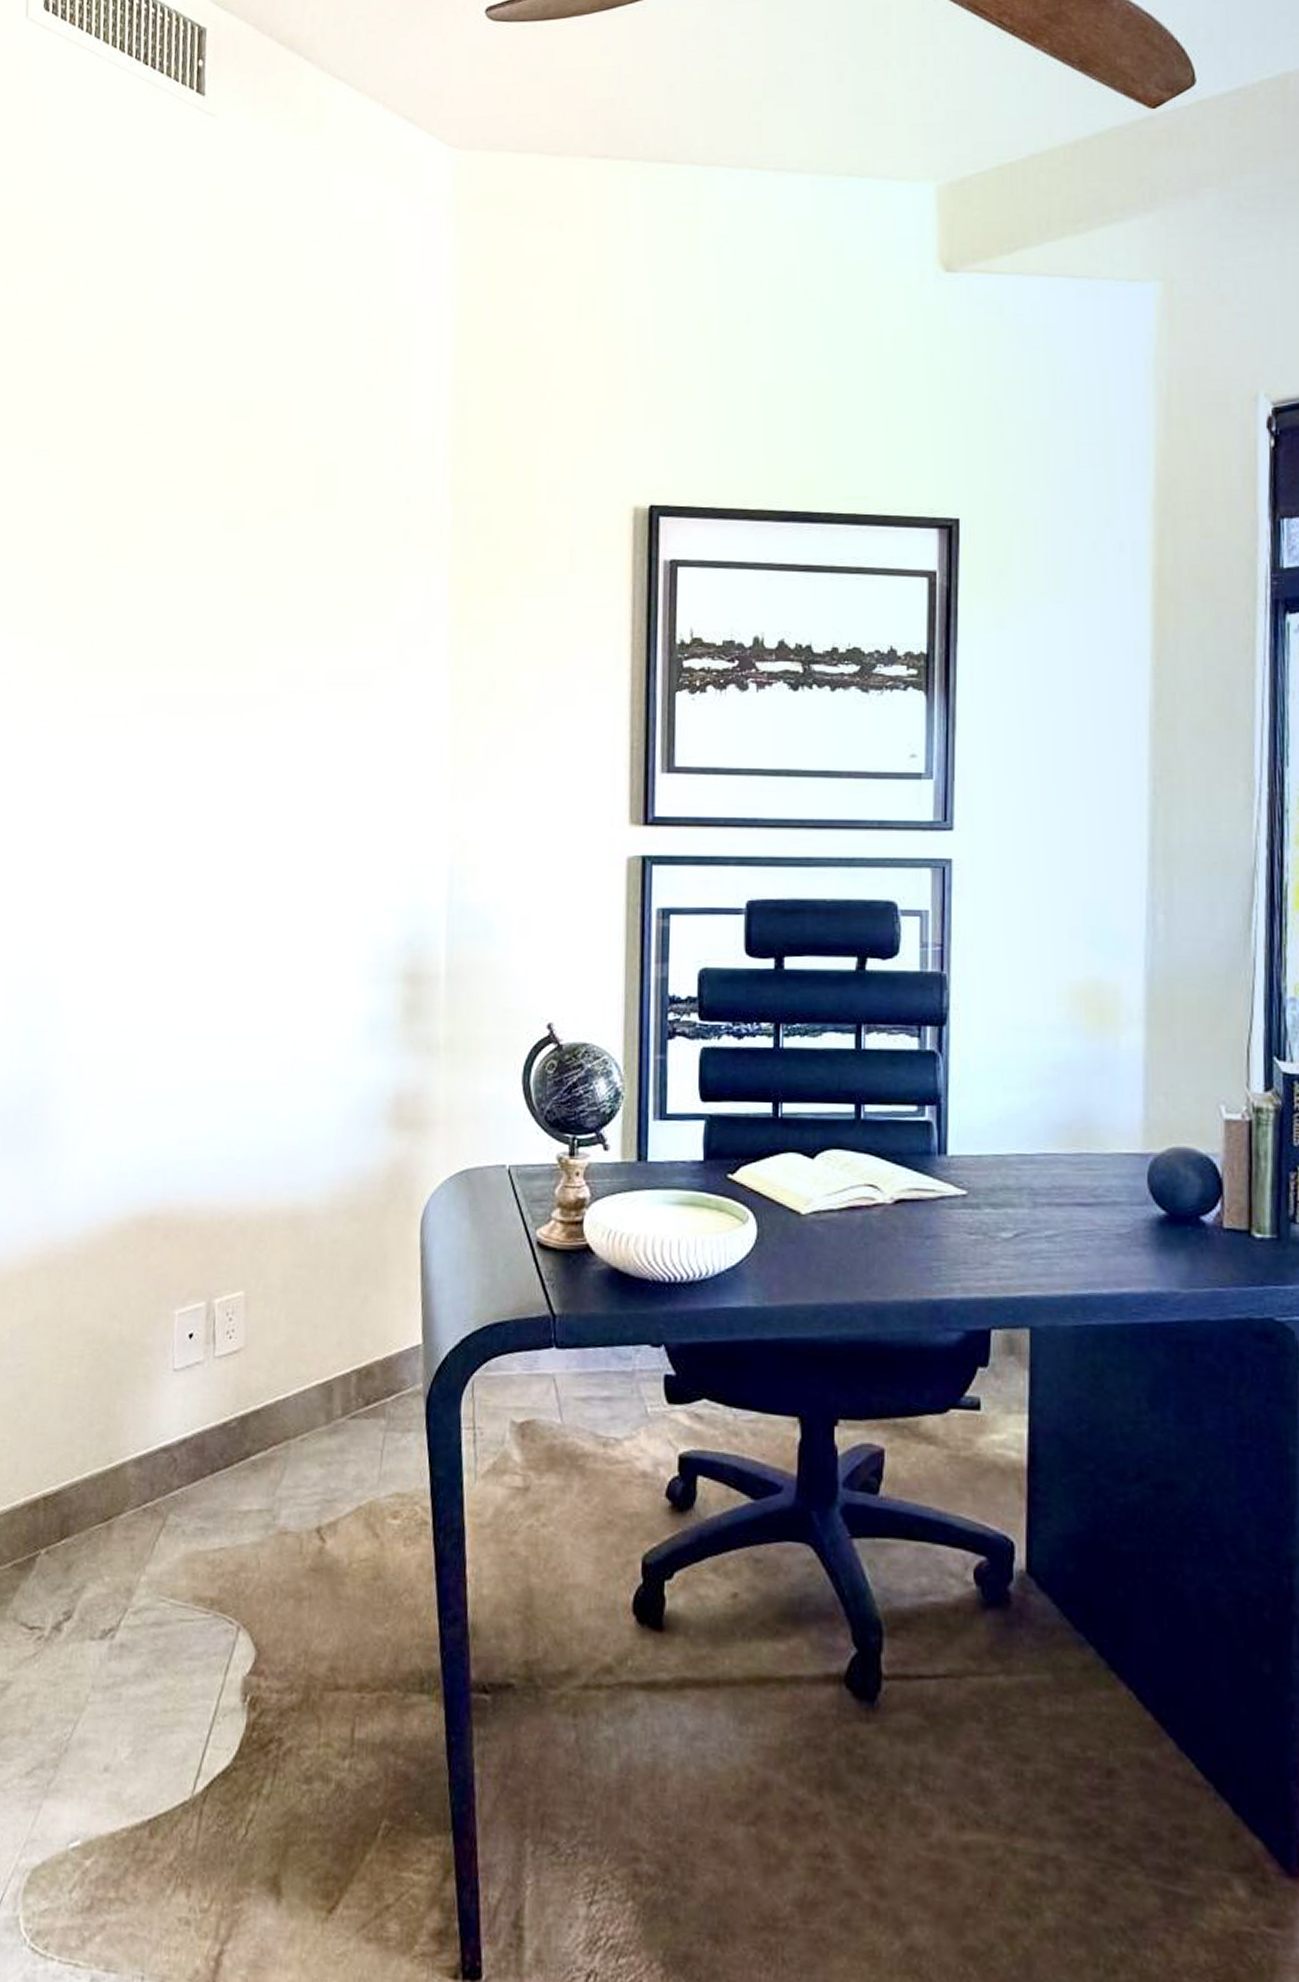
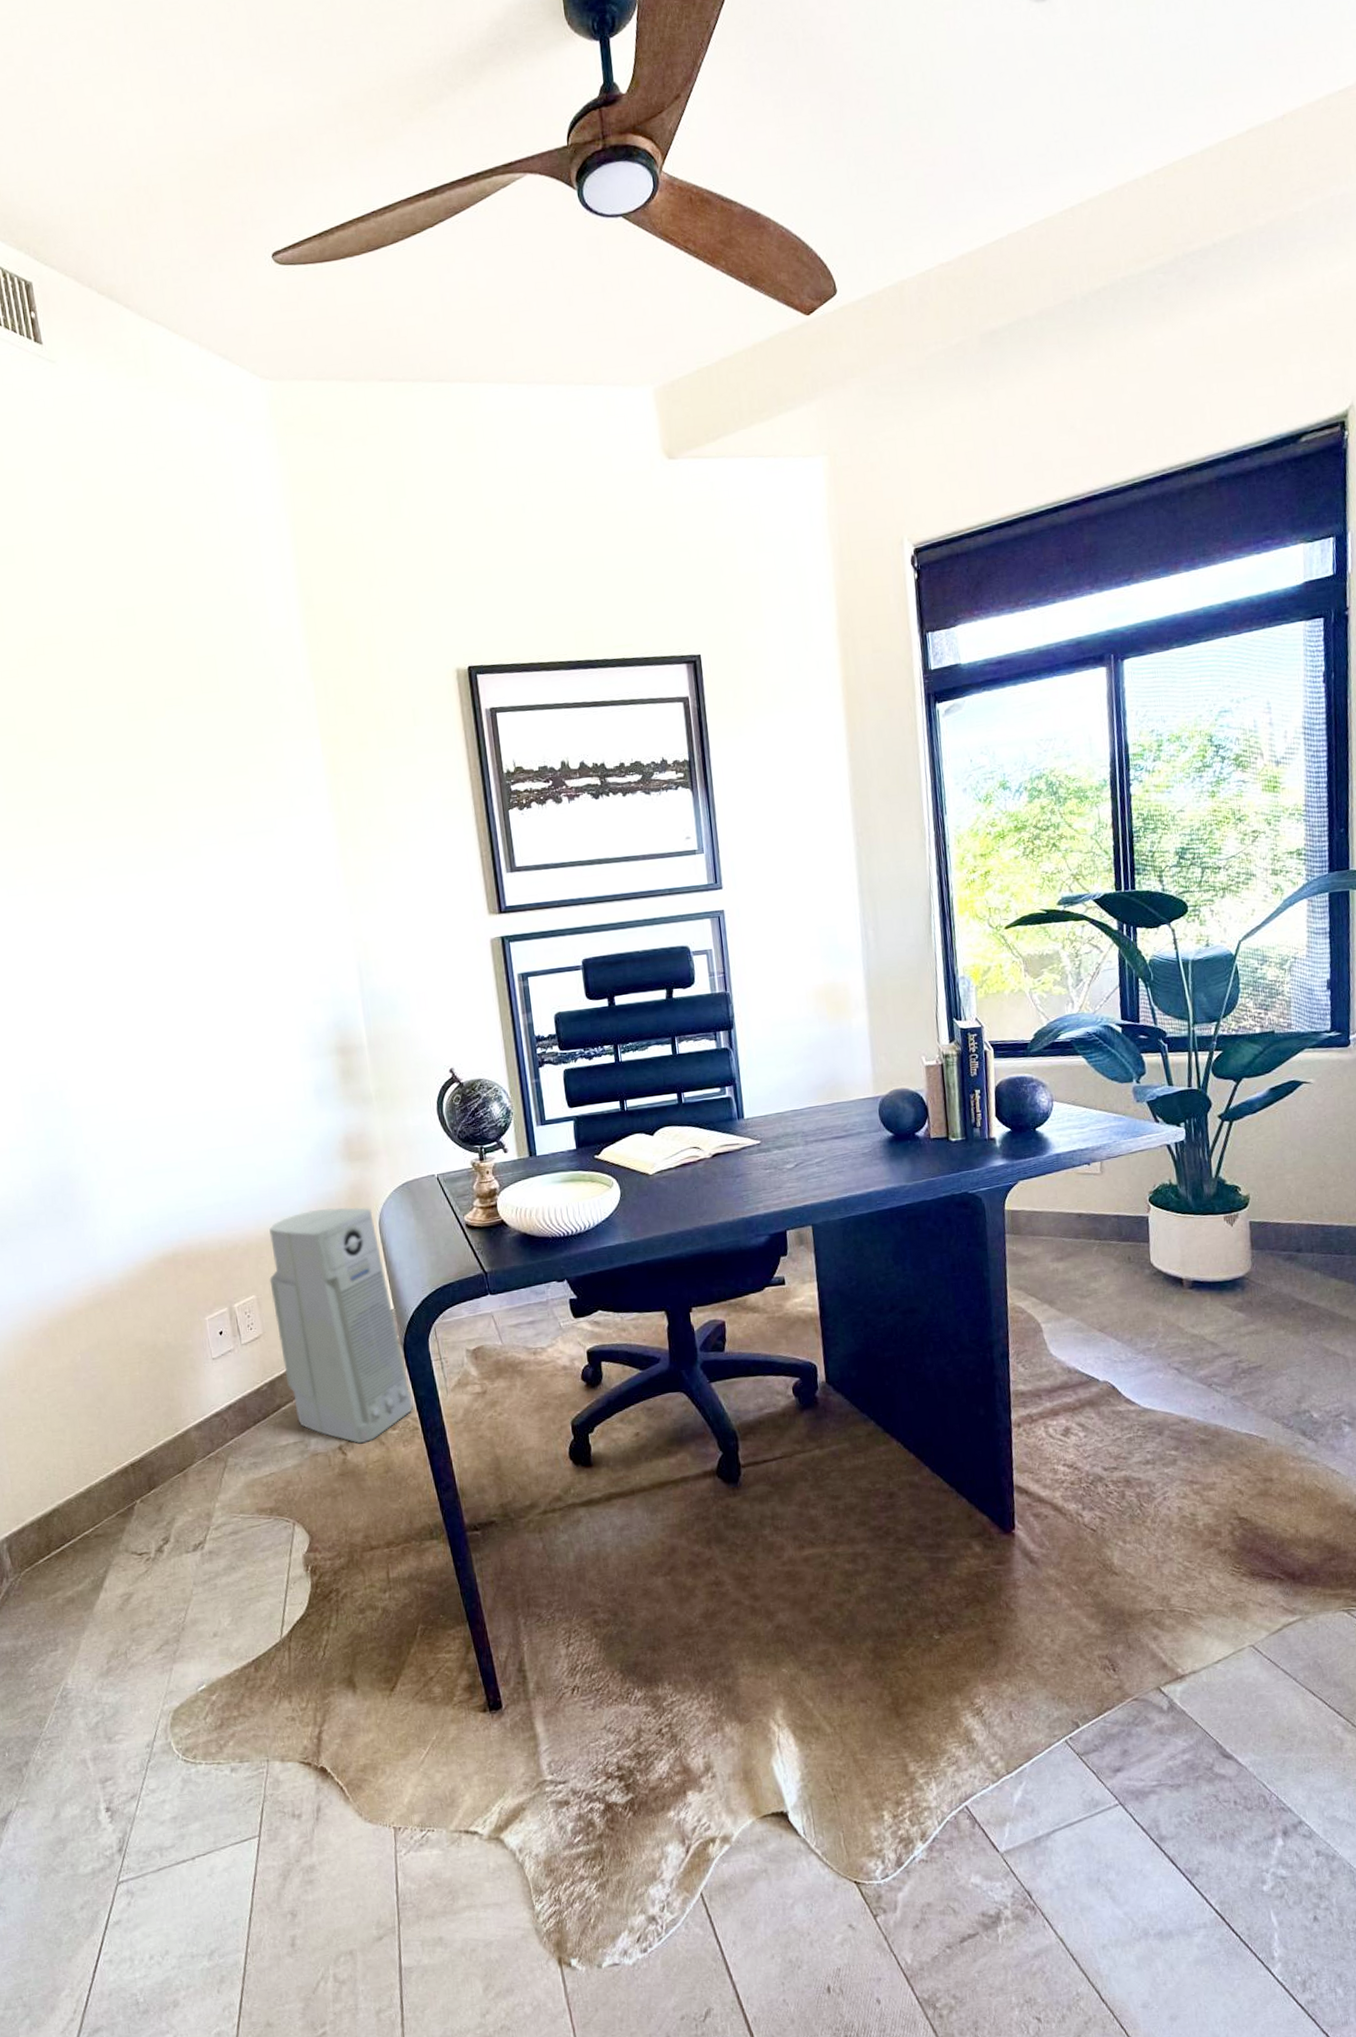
air purifier: none [263,1186,427,1531] -> present [269,1207,413,1444]

